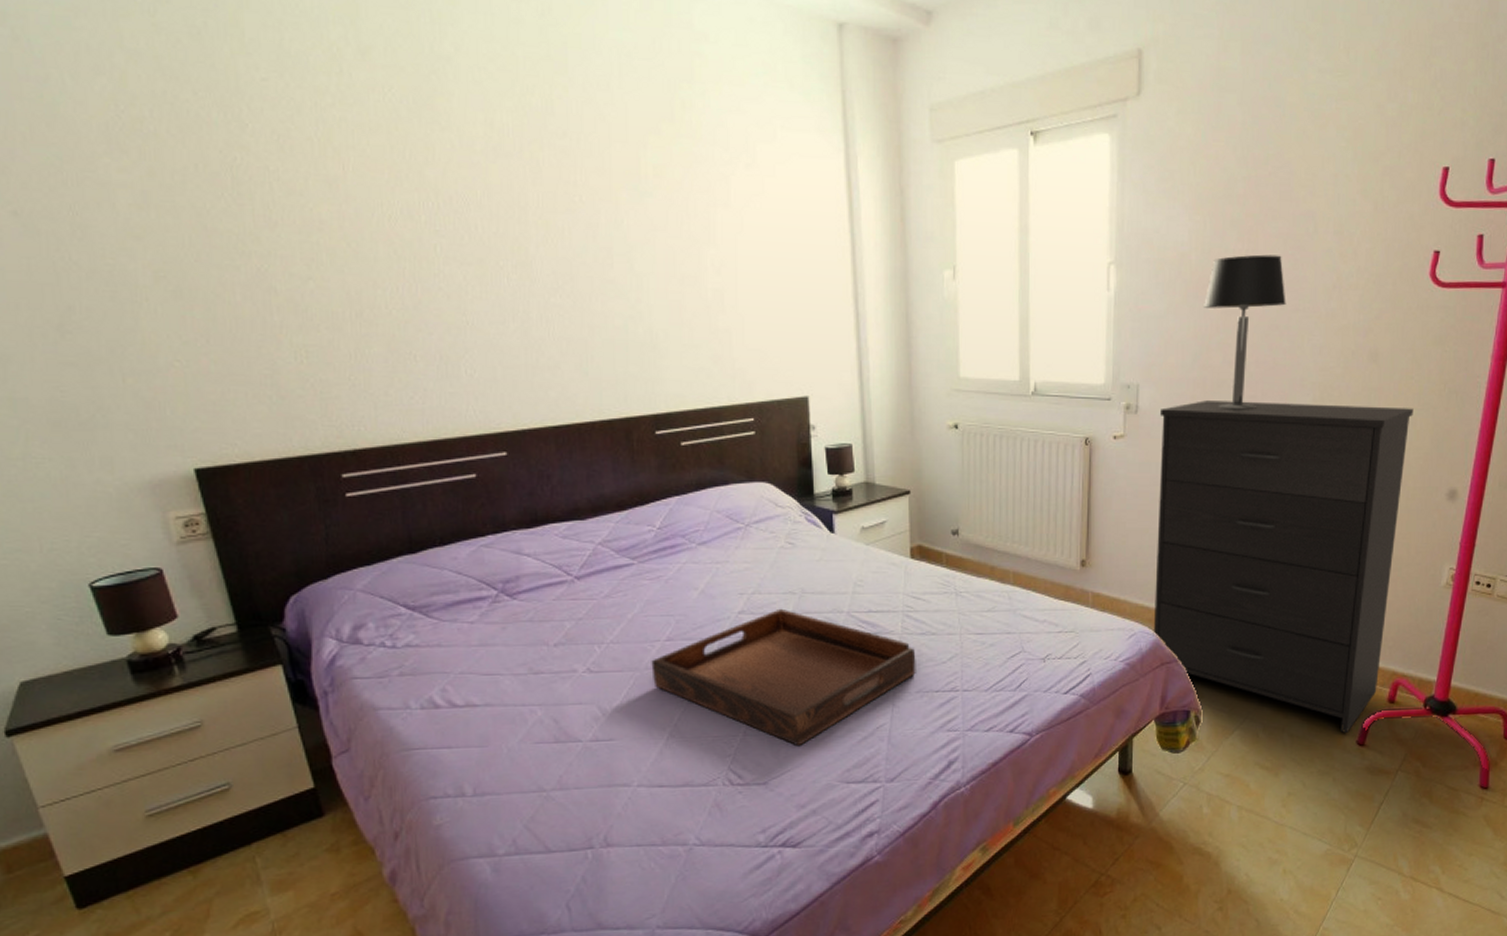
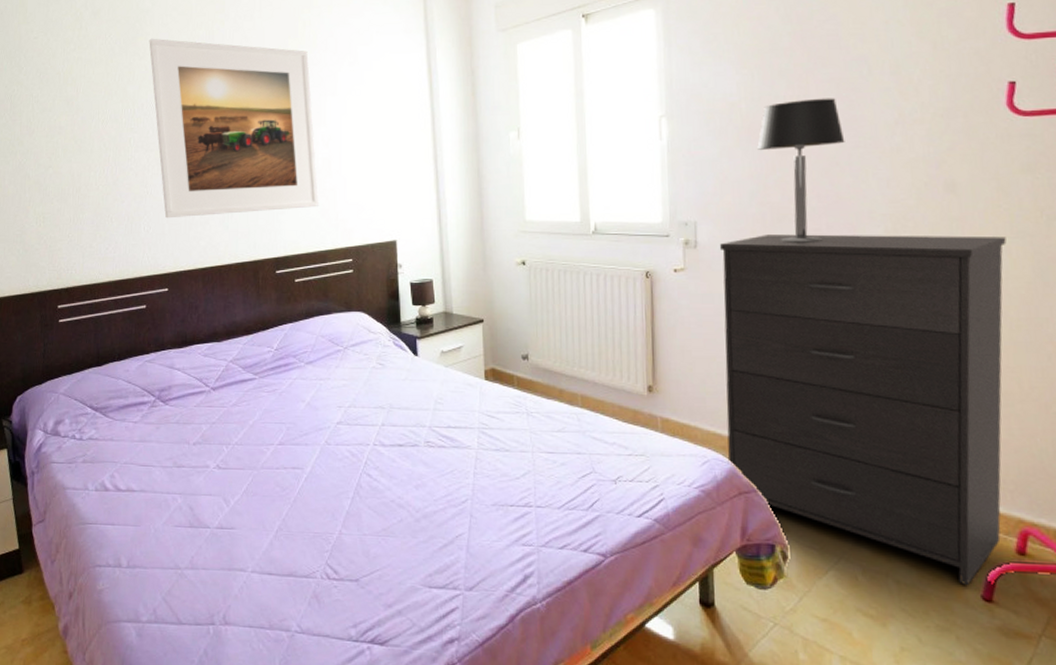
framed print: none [454,100,710,359] -> present [149,38,319,219]
serving tray: present [651,608,916,747] -> none [266,421,492,548]

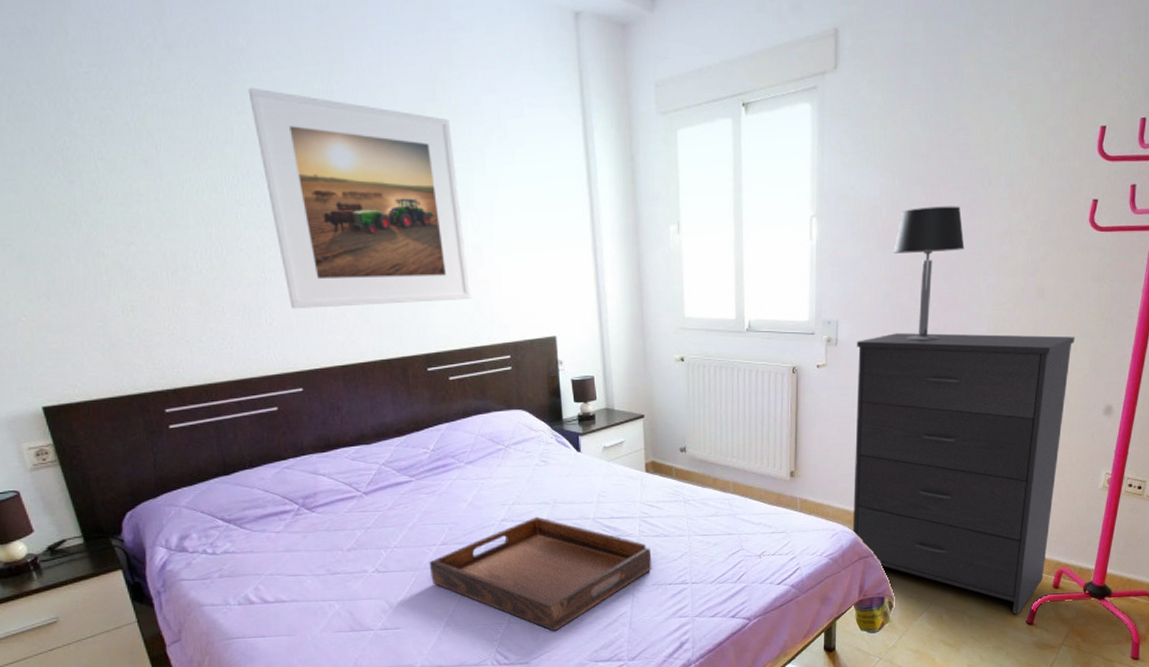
serving tray: none [266,421,492,548] -> present [429,516,652,632]

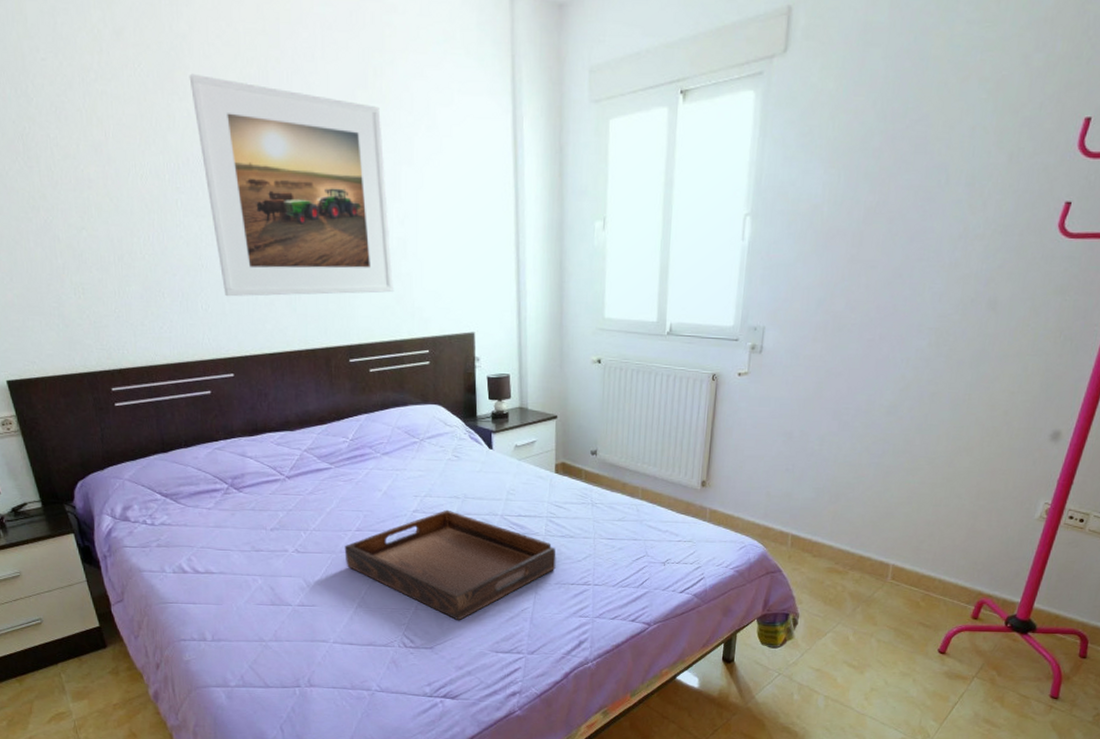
dresser: present [852,333,1075,615] -> none [761,343,1027,643]
table lamp: present [893,206,965,341] -> none [831,206,912,352]

